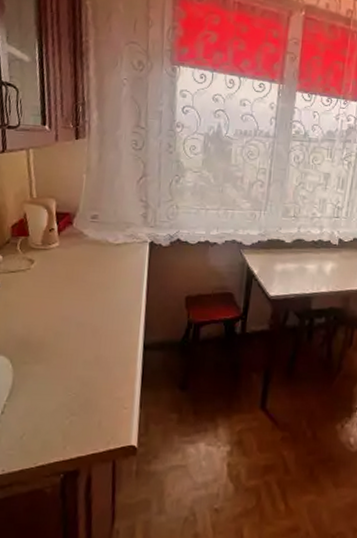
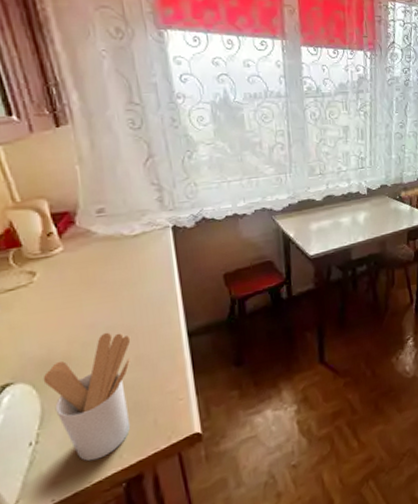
utensil holder: none [19,327,95,444] -> present [43,332,131,462]

